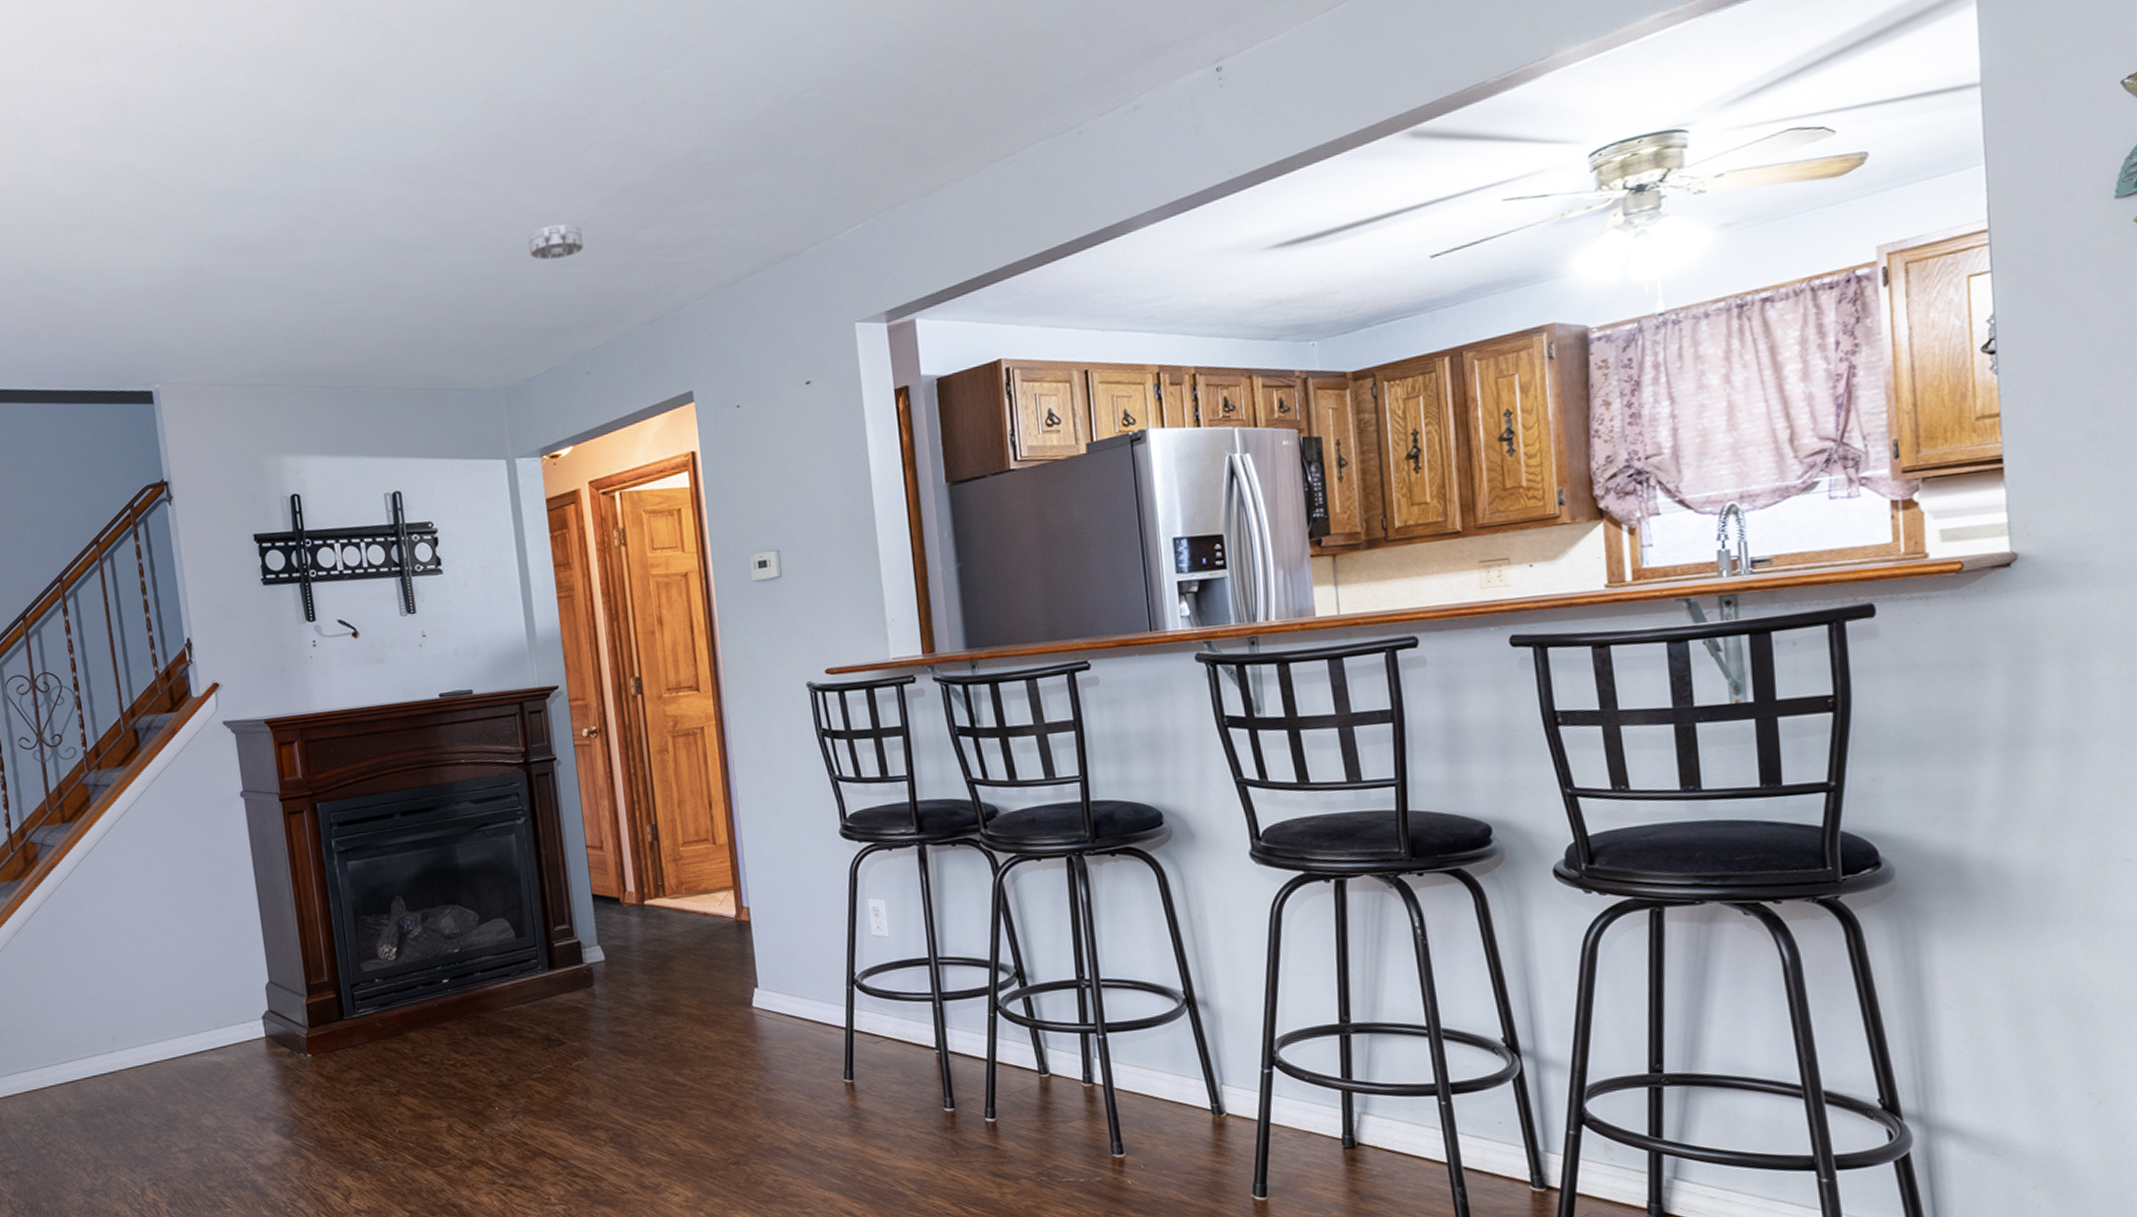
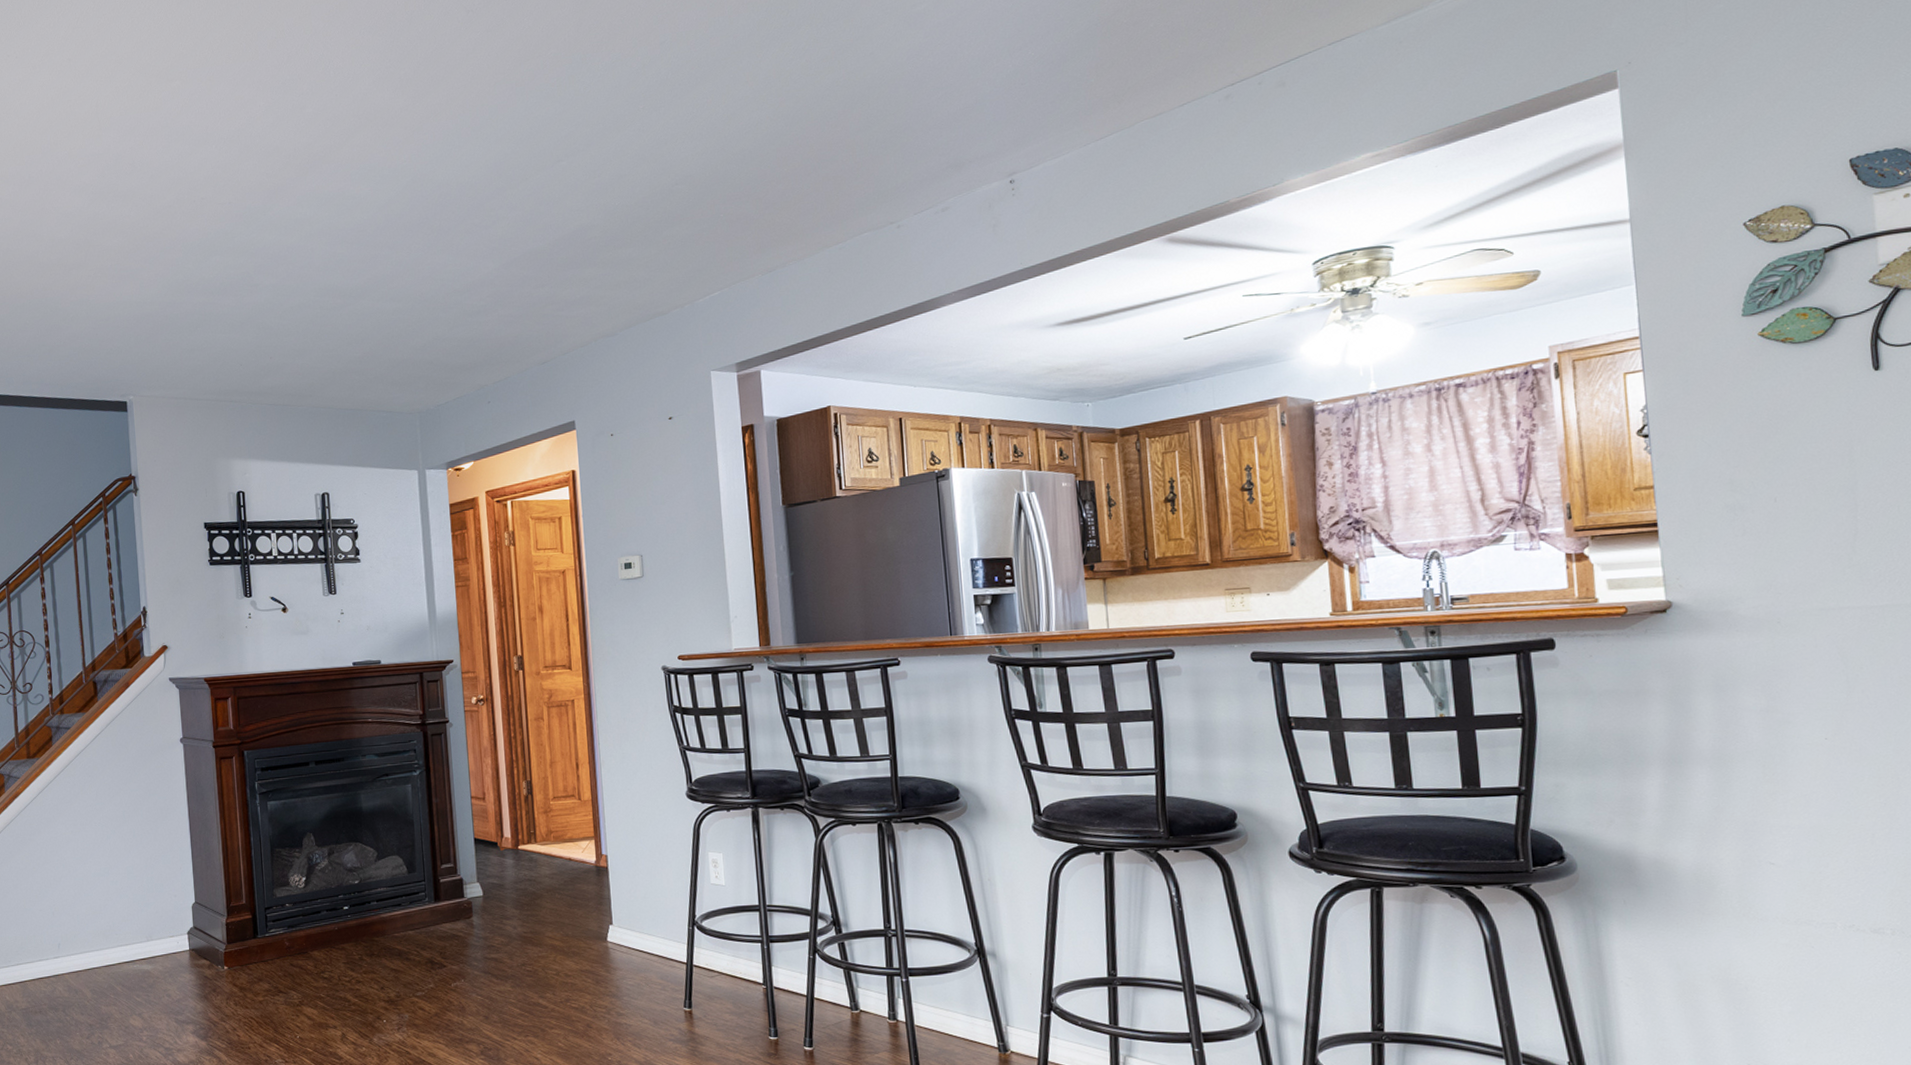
smoke detector: present [528,224,583,260] -> none [444,281,489,310]

